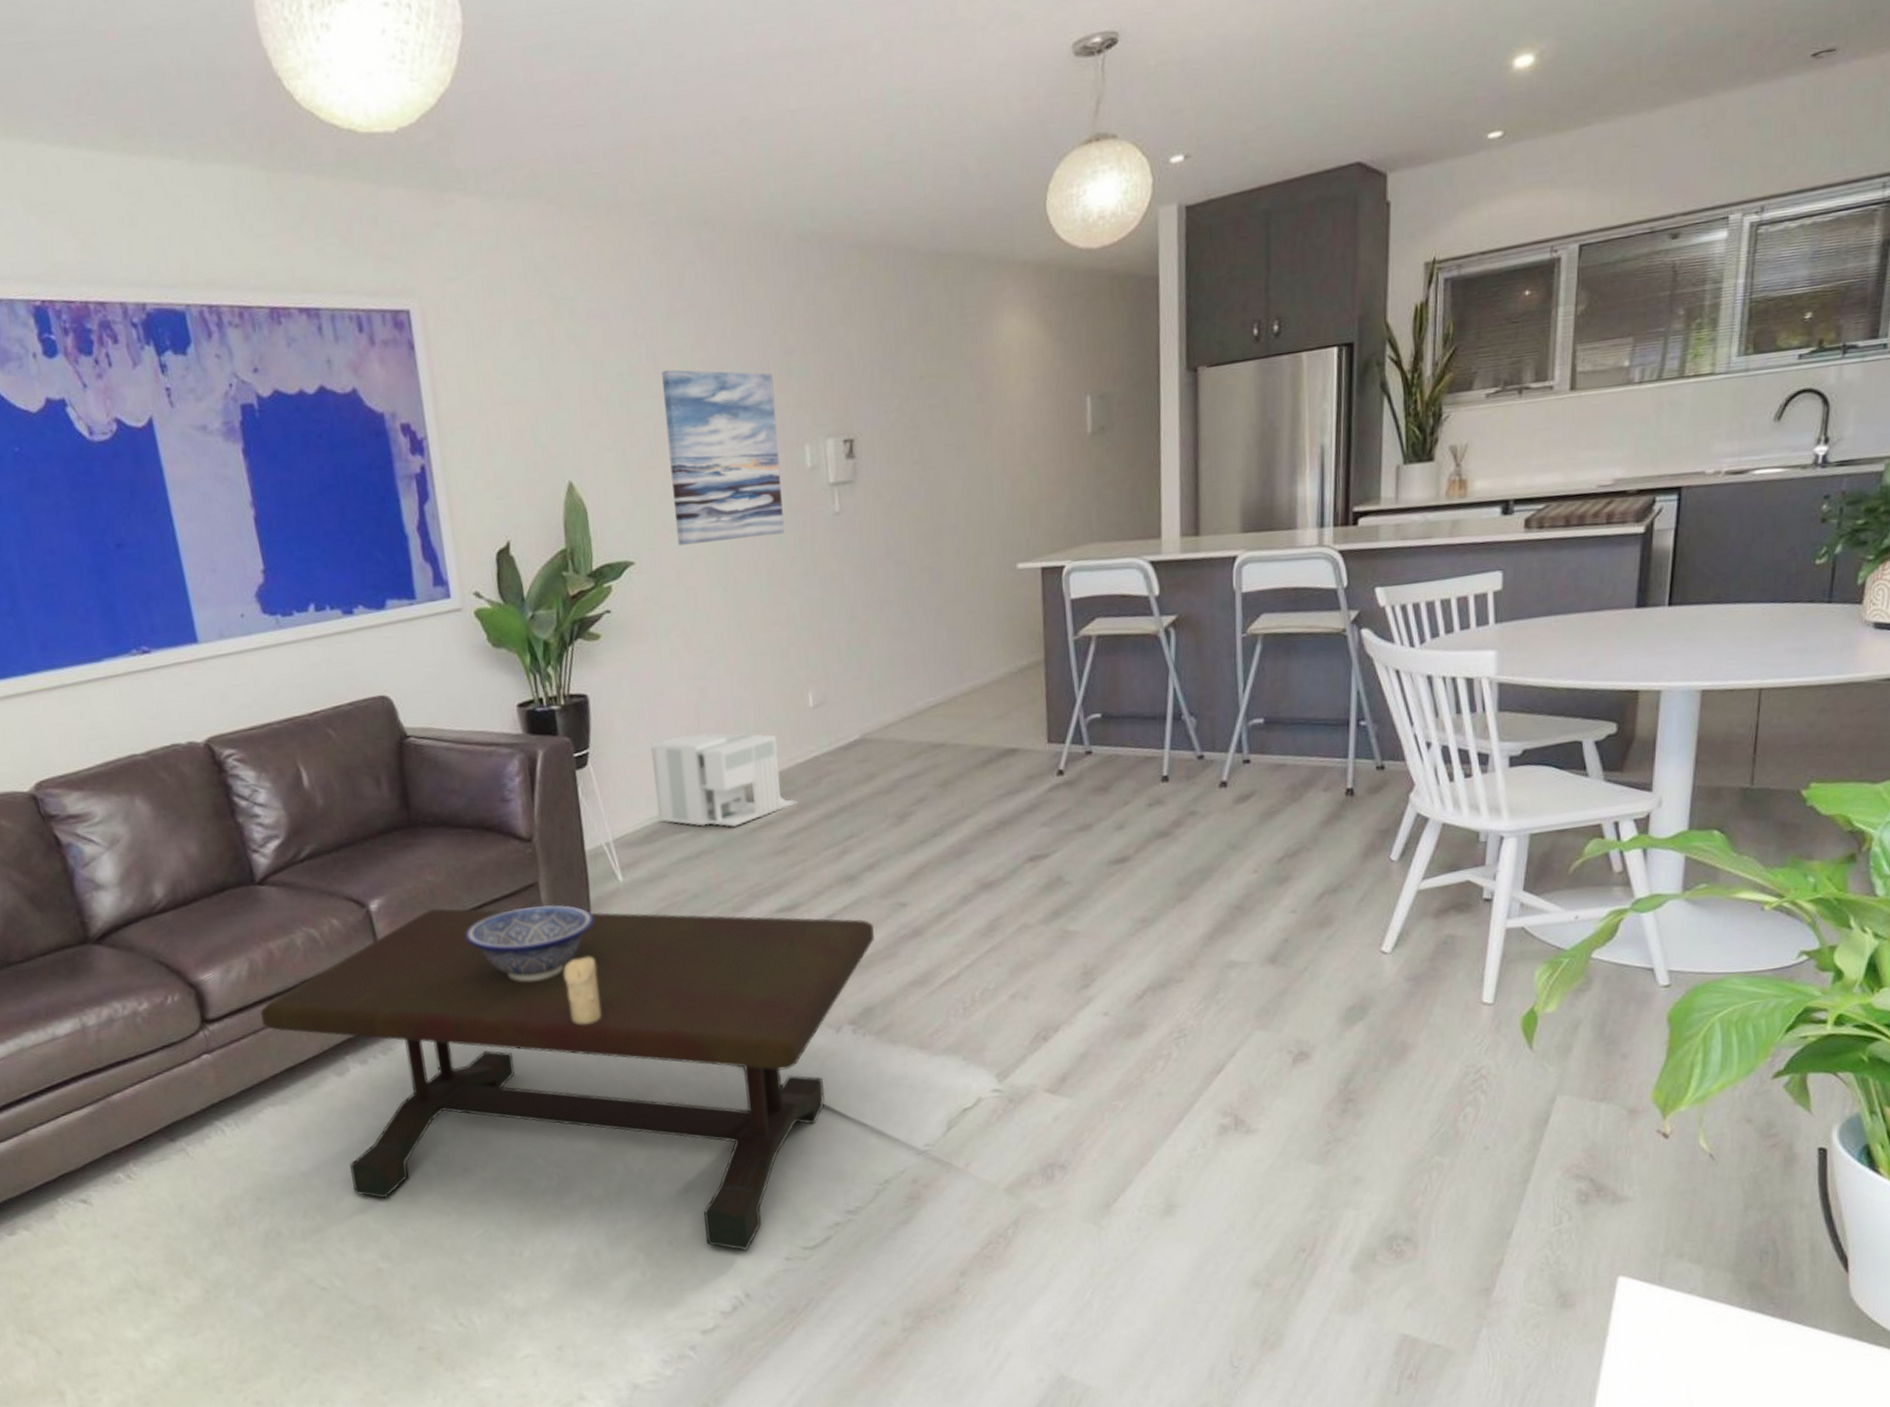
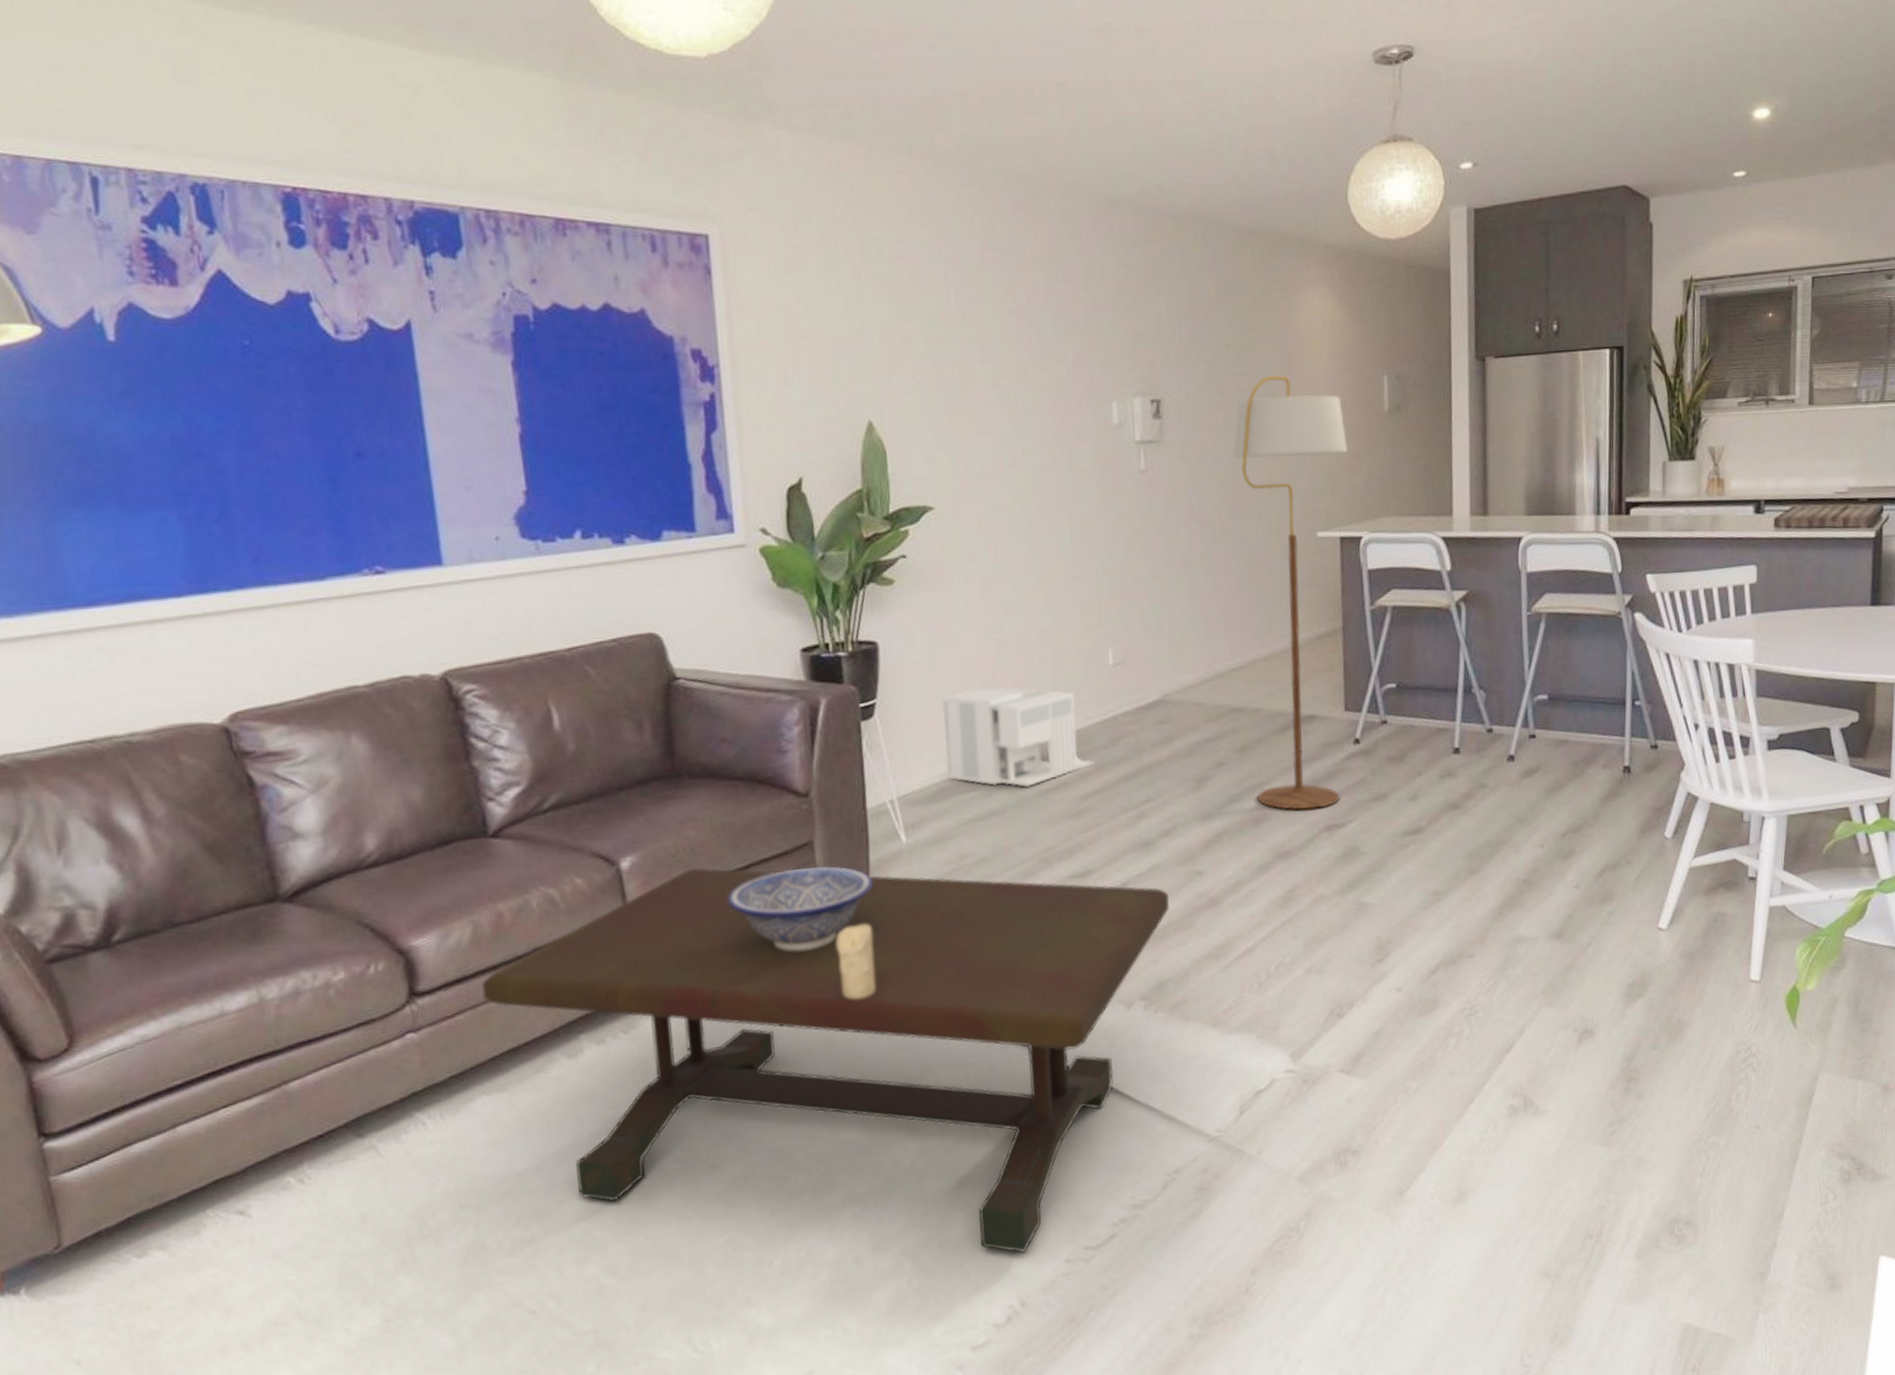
wall art: present [662,369,785,546] -> none [970,317,1089,493]
floor lamp: none [929,403,1050,842] -> present [1233,374,1349,810]

